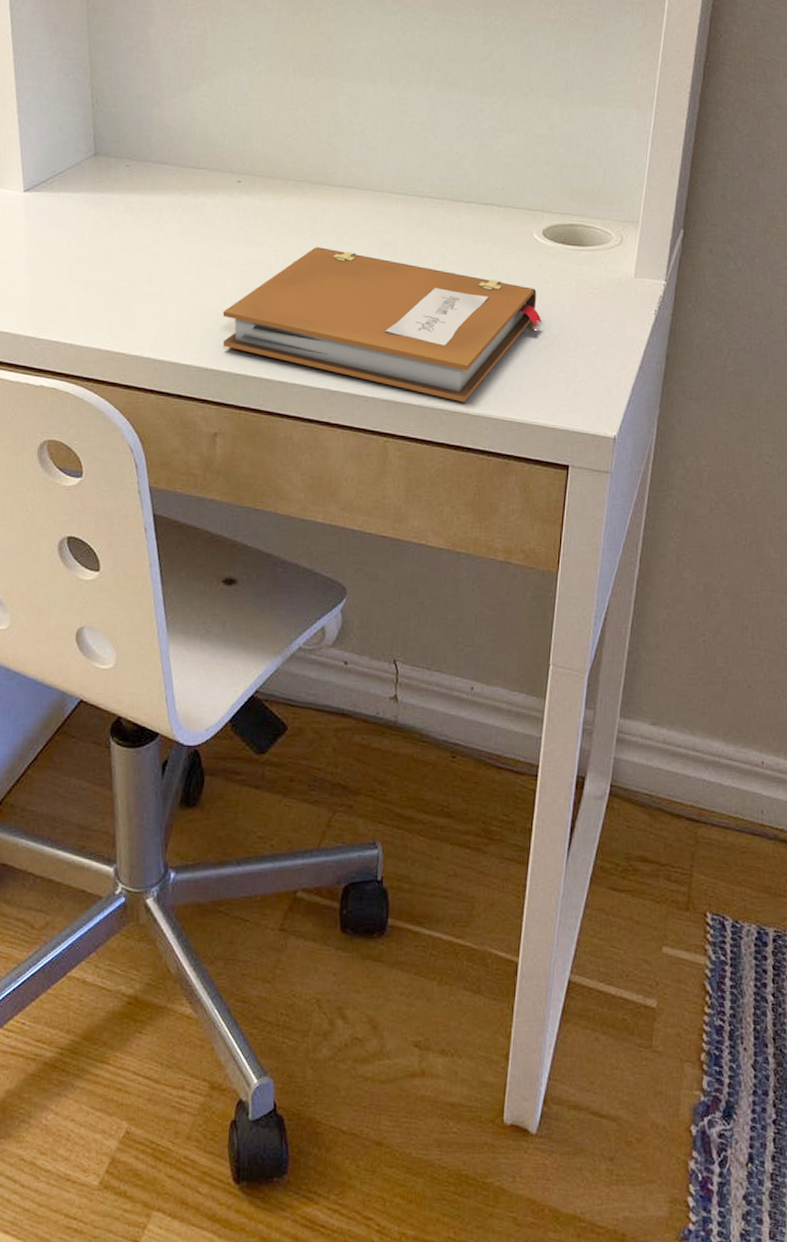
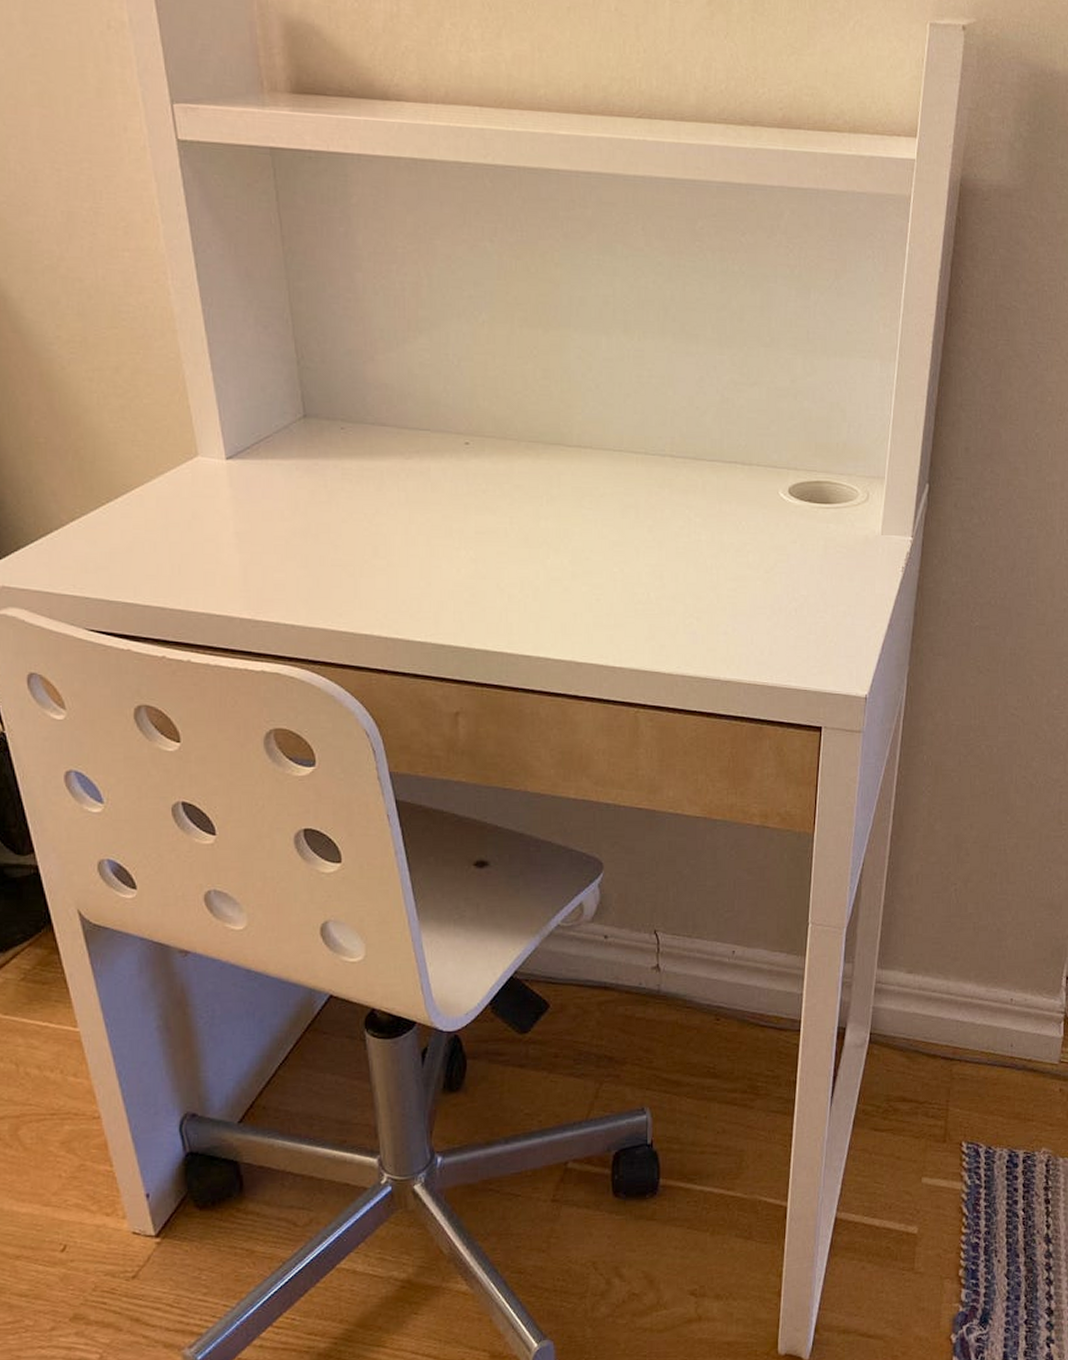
notebook: present [222,247,542,403] -> none [457,512,791,669]

